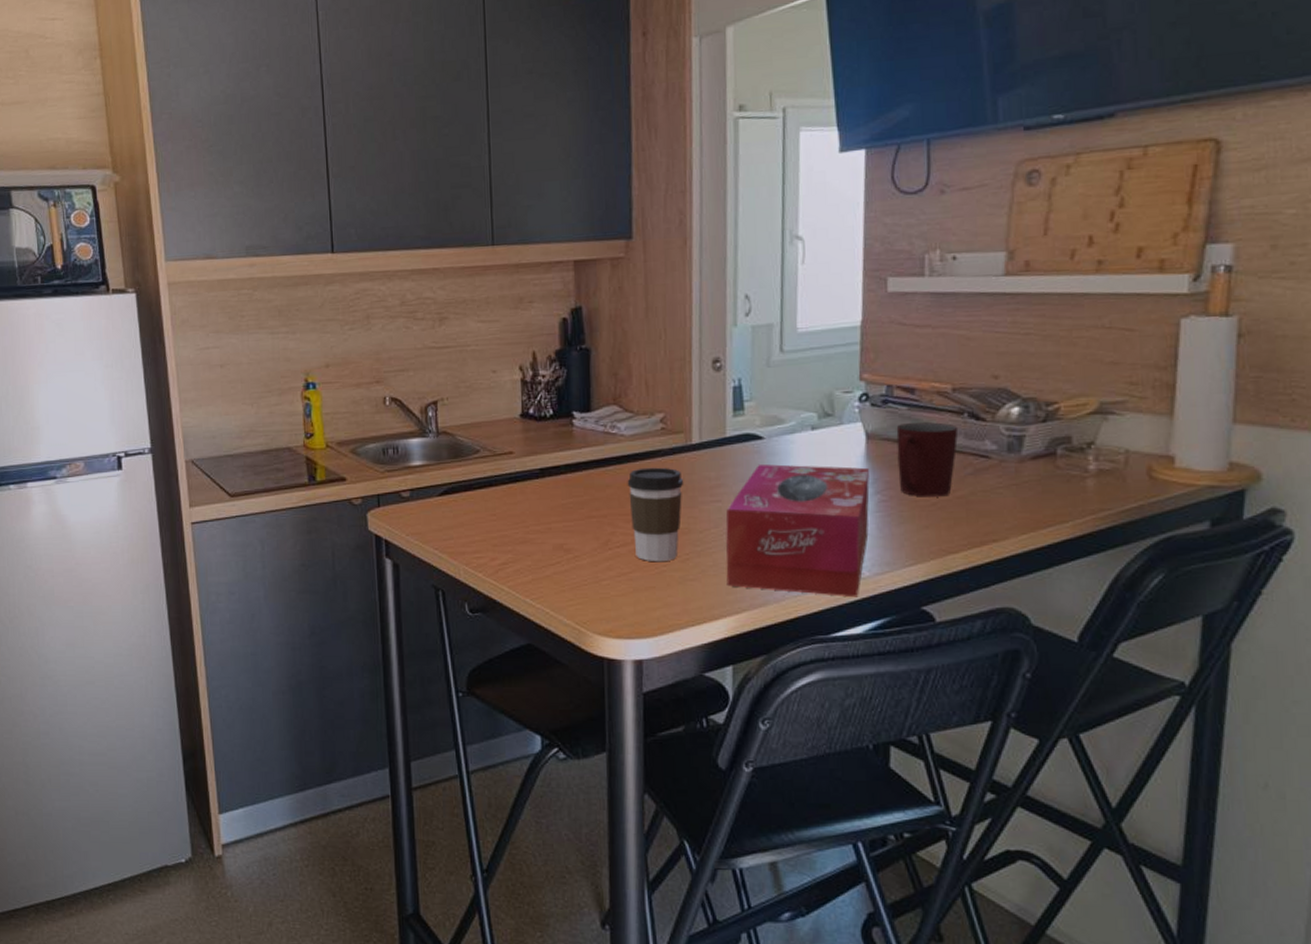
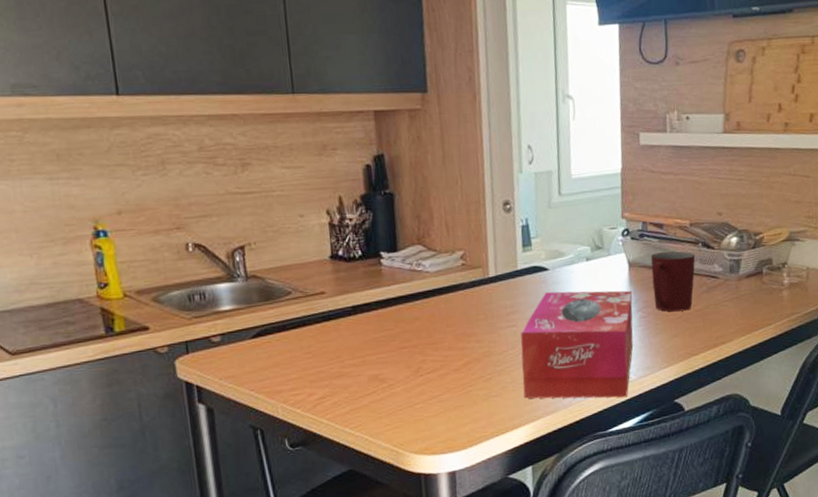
coffee cup: present [627,467,684,562] -> none [433,299,484,384]

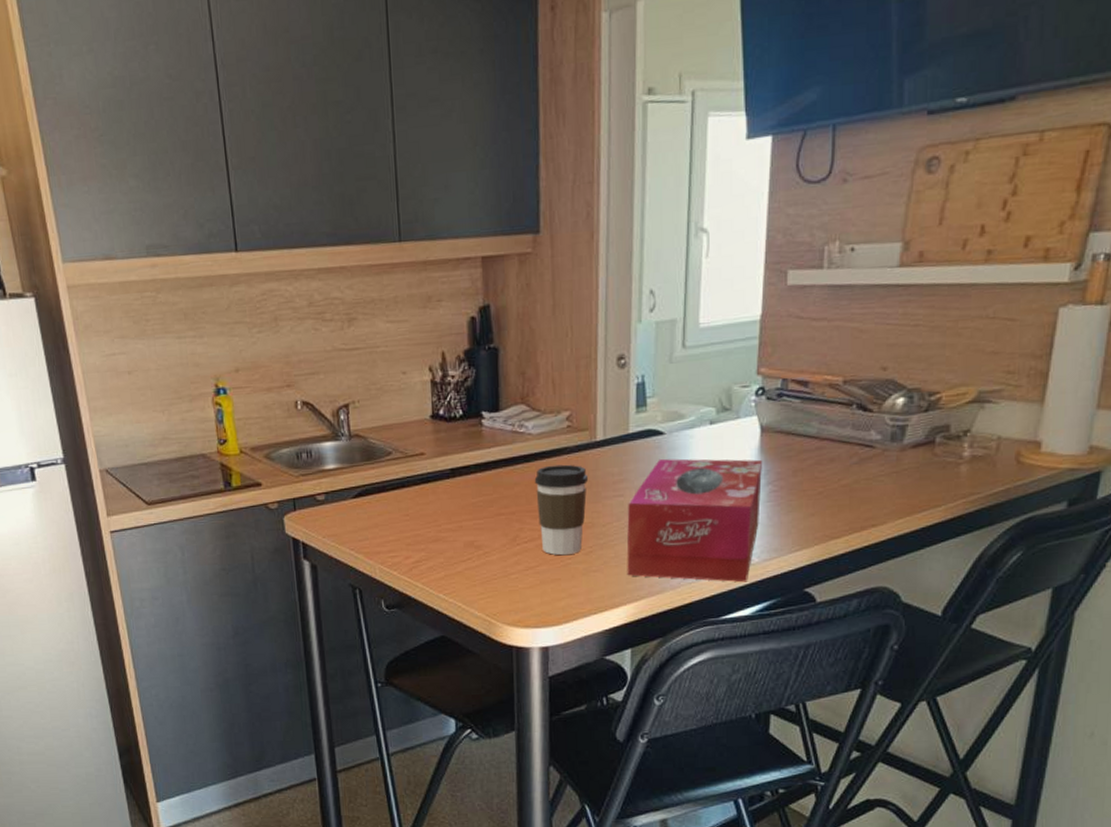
coffee cup: none [433,299,484,384] -> present [534,464,589,556]
mug: present [650,251,696,312] -> none [789,414,847,487]

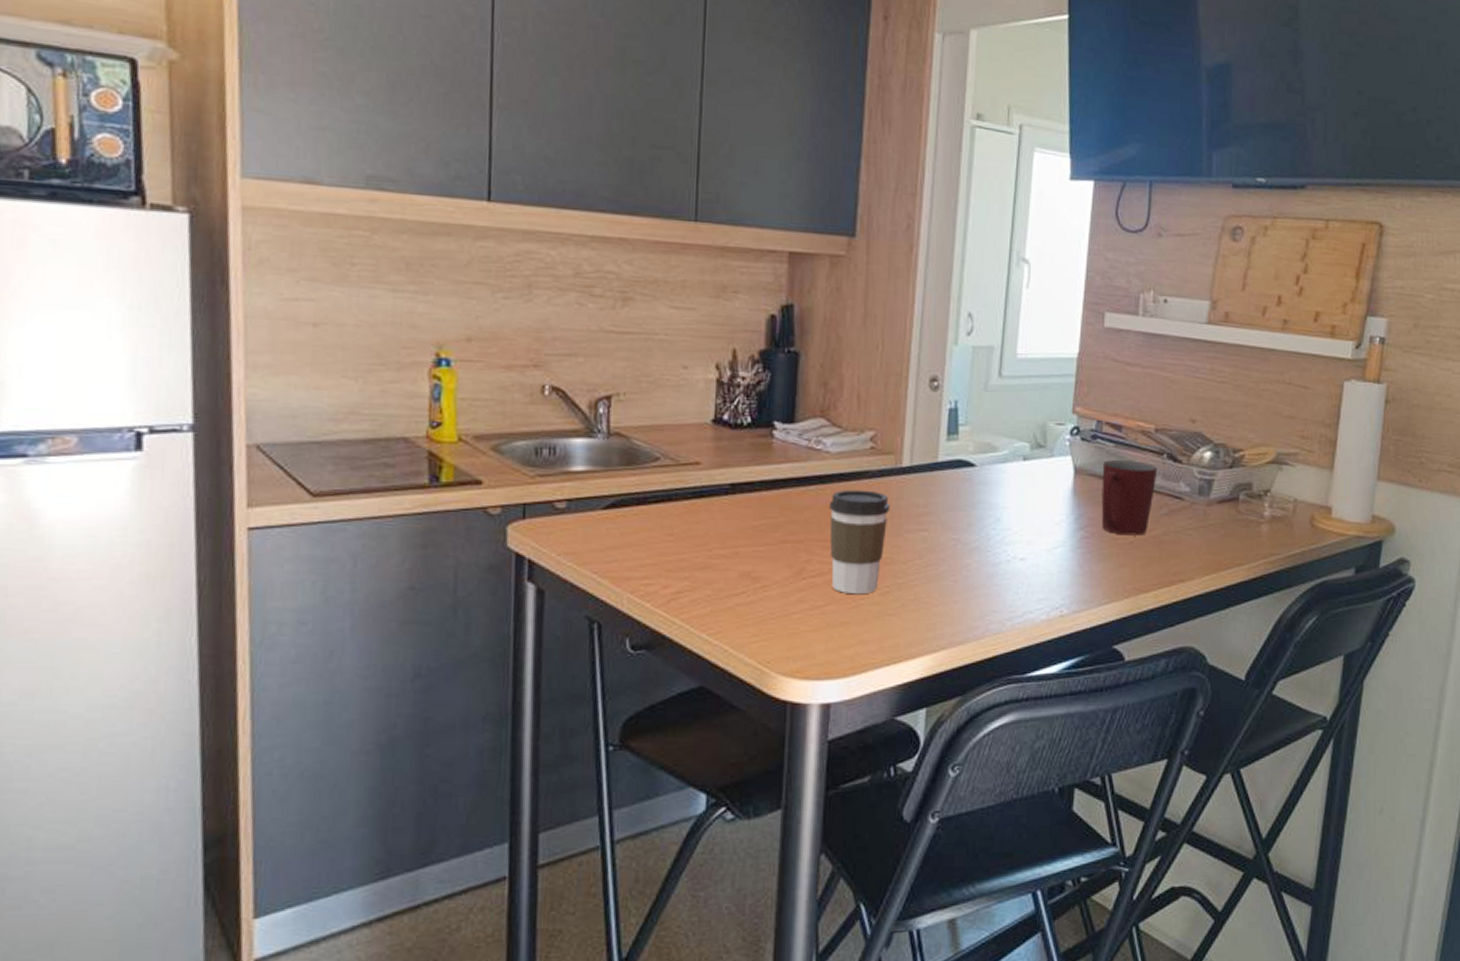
tissue box: present [626,458,762,583] -> none [927,492,1074,636]
mug: none [789,414,847,487] -> present [1101,460,1158,536]

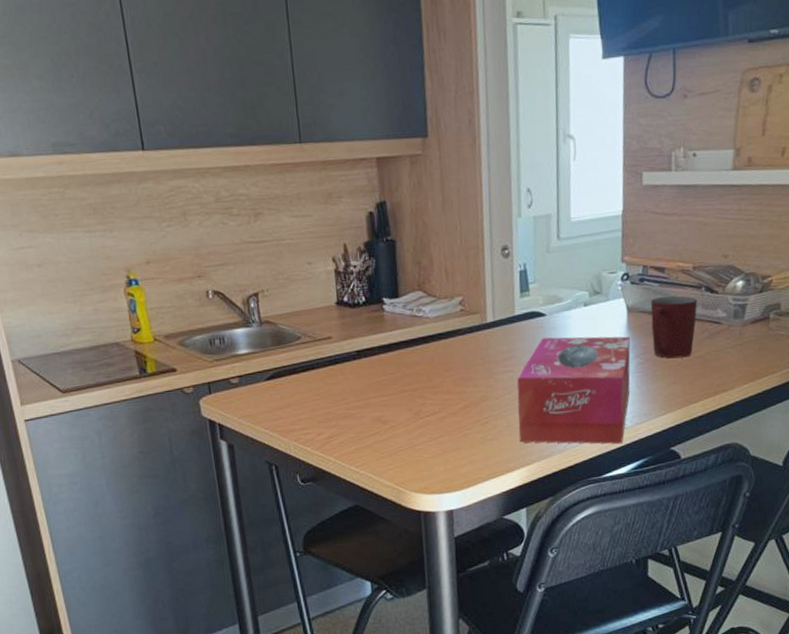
coffee cup: present [828,489,891,595] -> none [433,344,482,427]
tissue box: none [927,492,1074,636] -> present [517,336,631,445]

